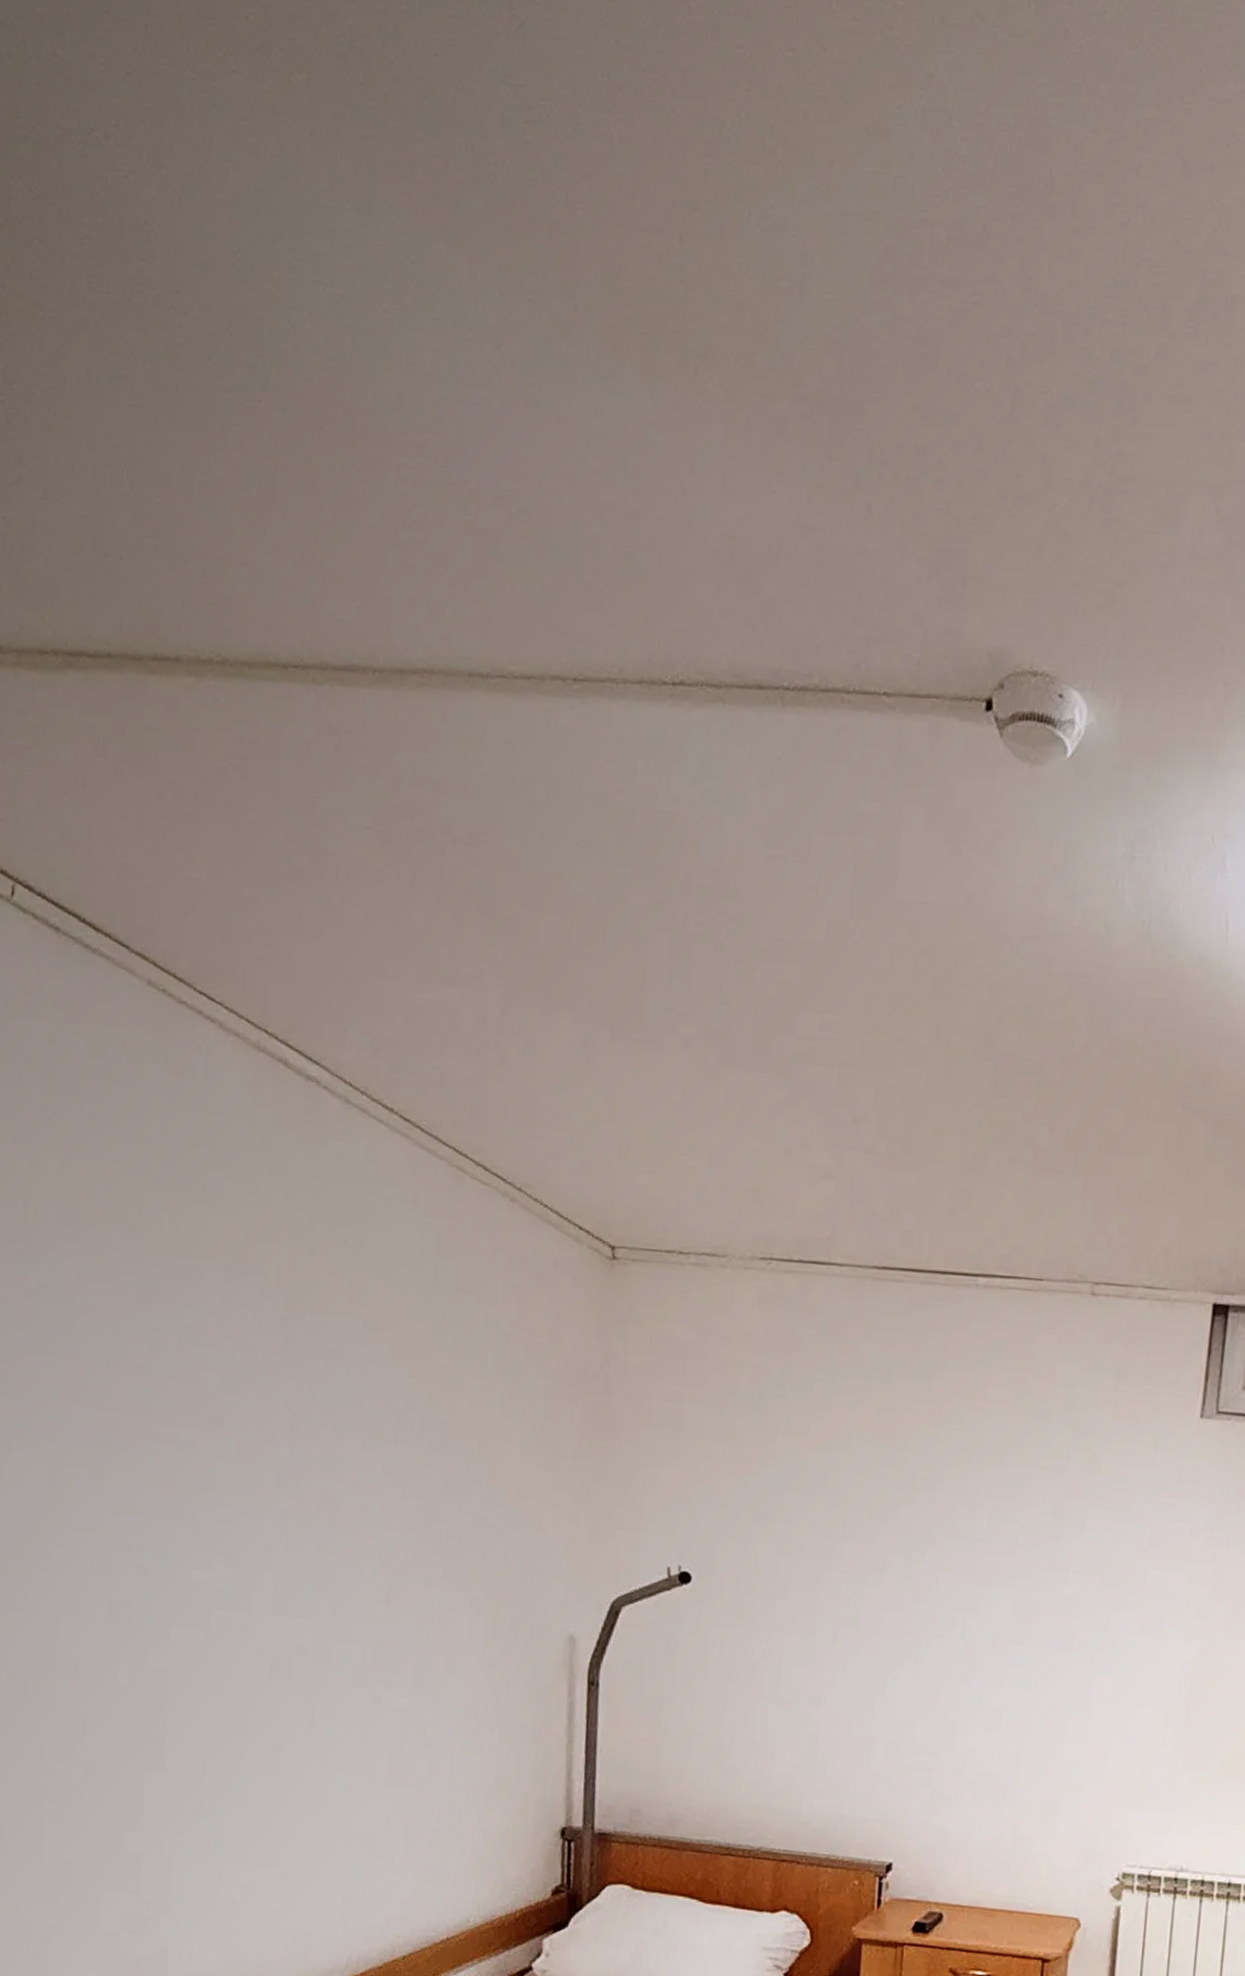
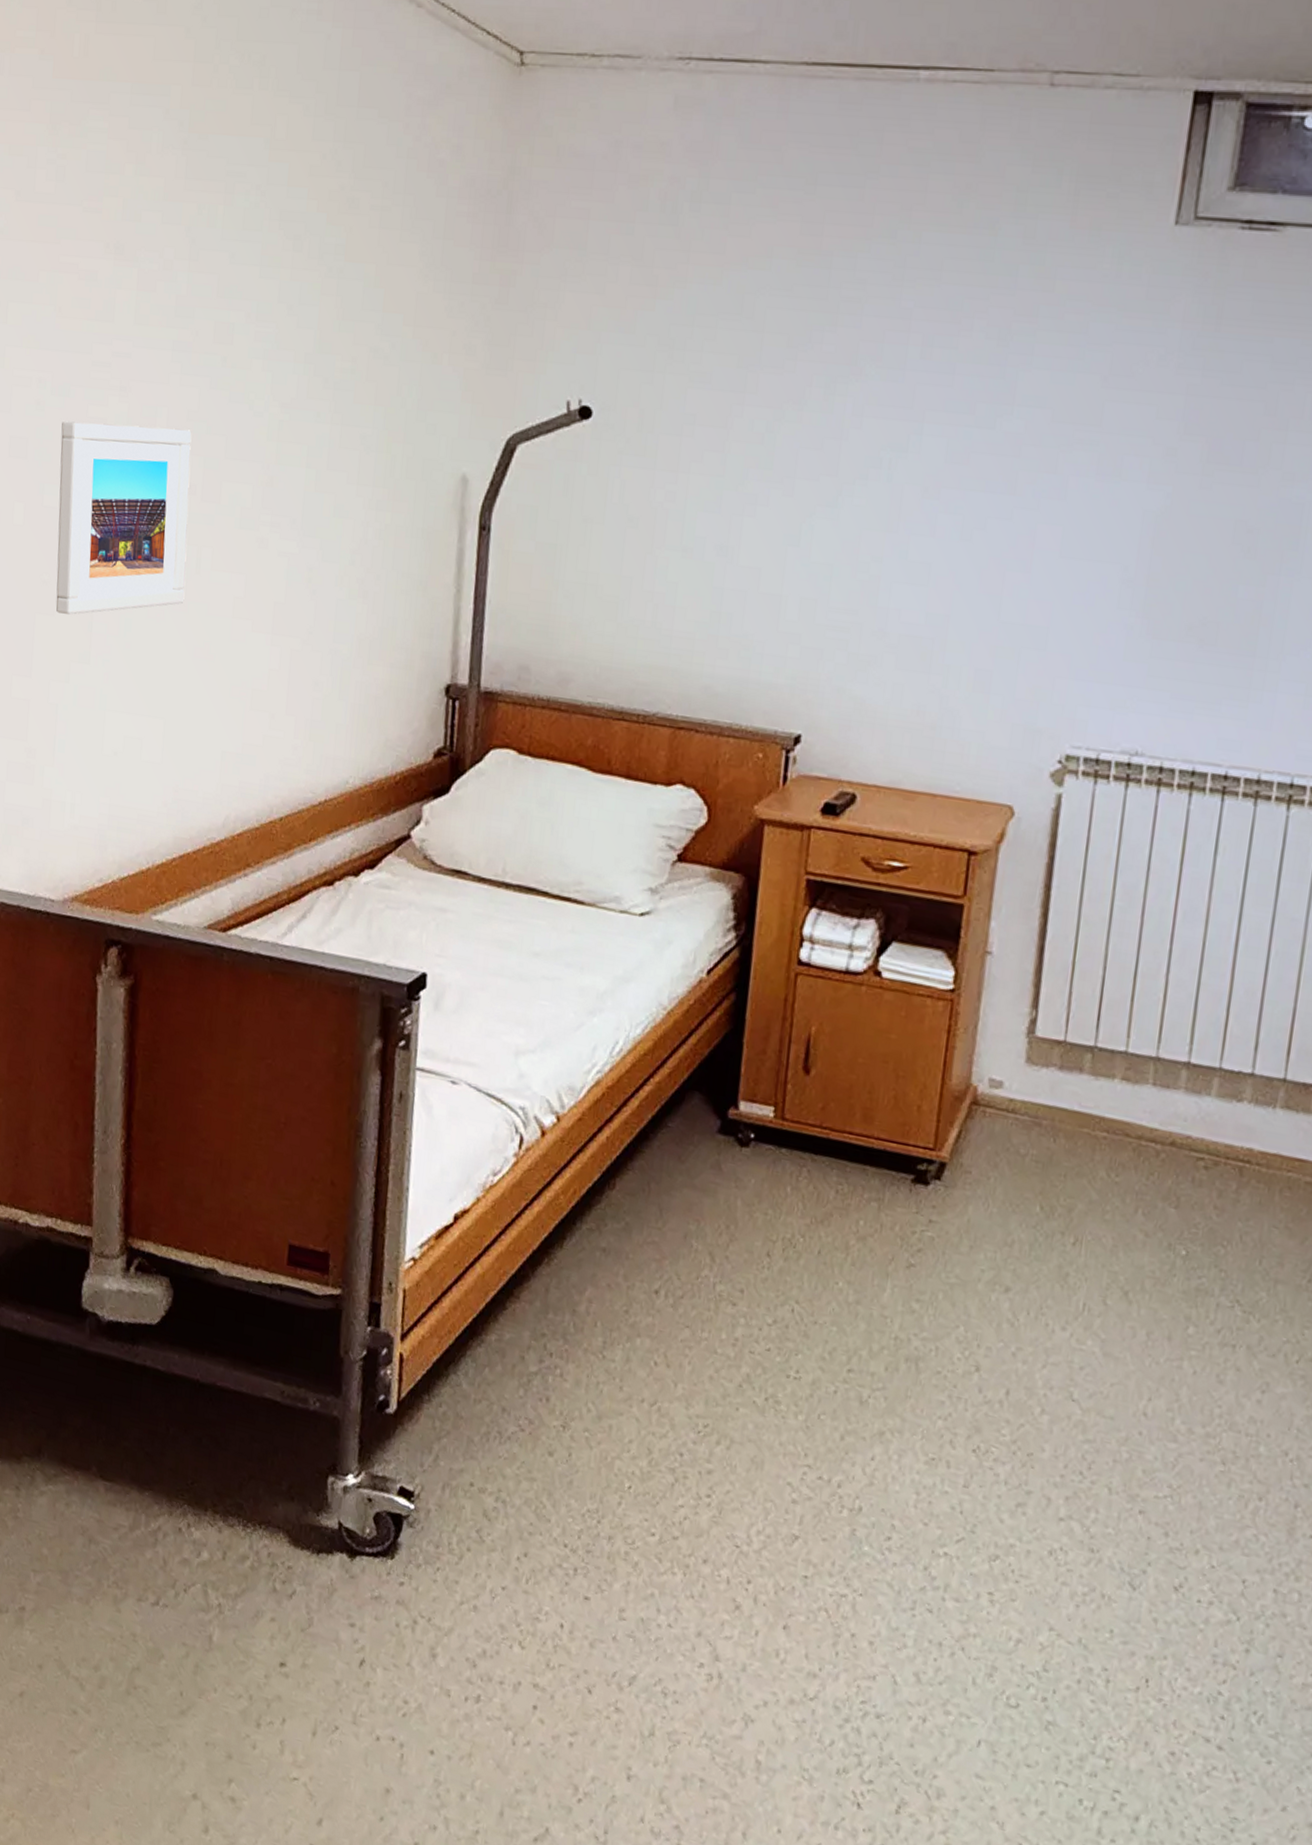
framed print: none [164,1585,300,1771] -> present [55,421,192,615]

